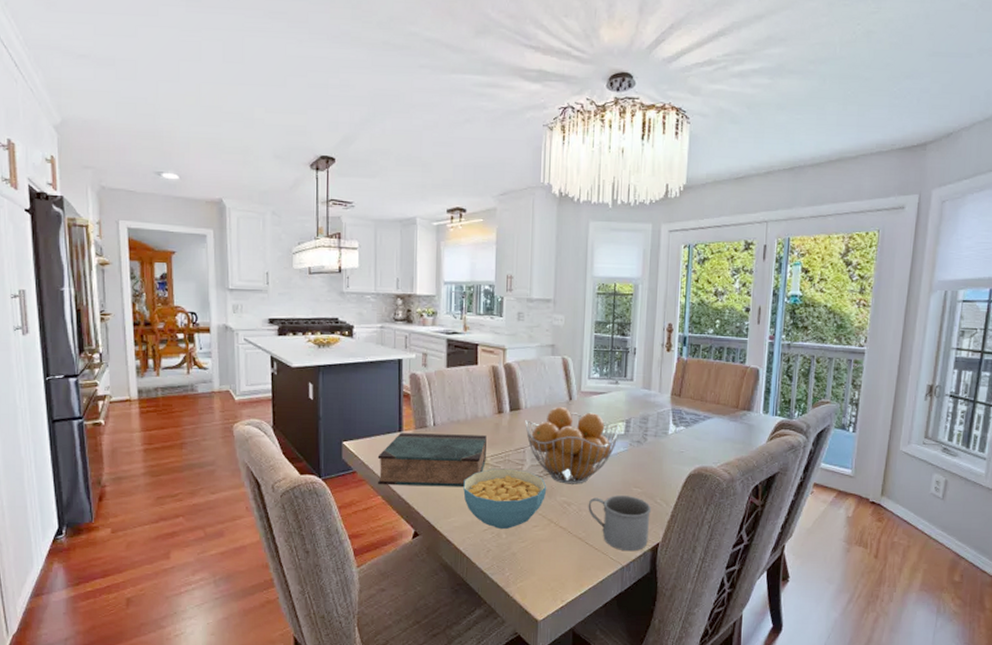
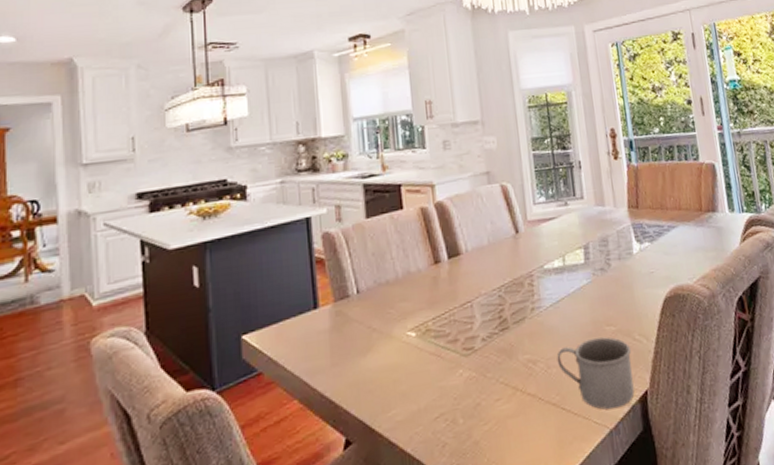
book: present [377,433,487,488] -> none [289,294,427,385]
cereal bowl: present [463,468,547,530] -> none [402,330,506,414]
fruit basket: present [525,406,620,484] -> none [468,242,579,338]

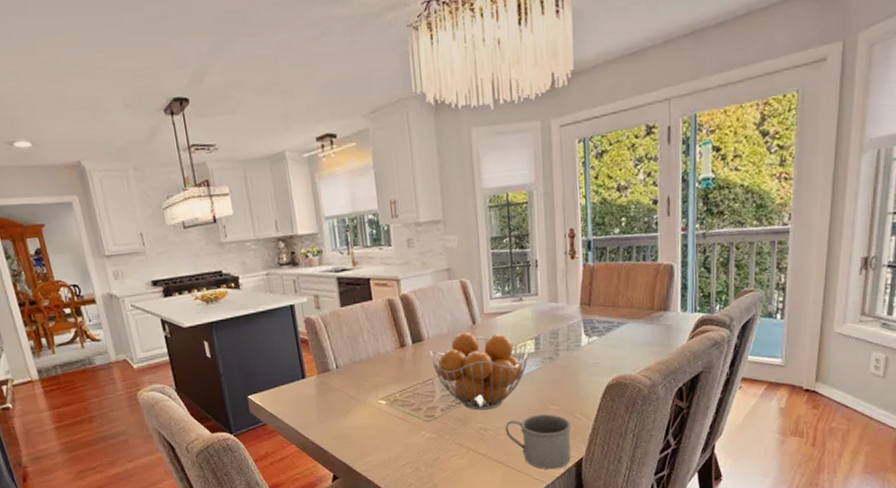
fruit basket: none [468,242,579,338] -> present [430,331,530,411]

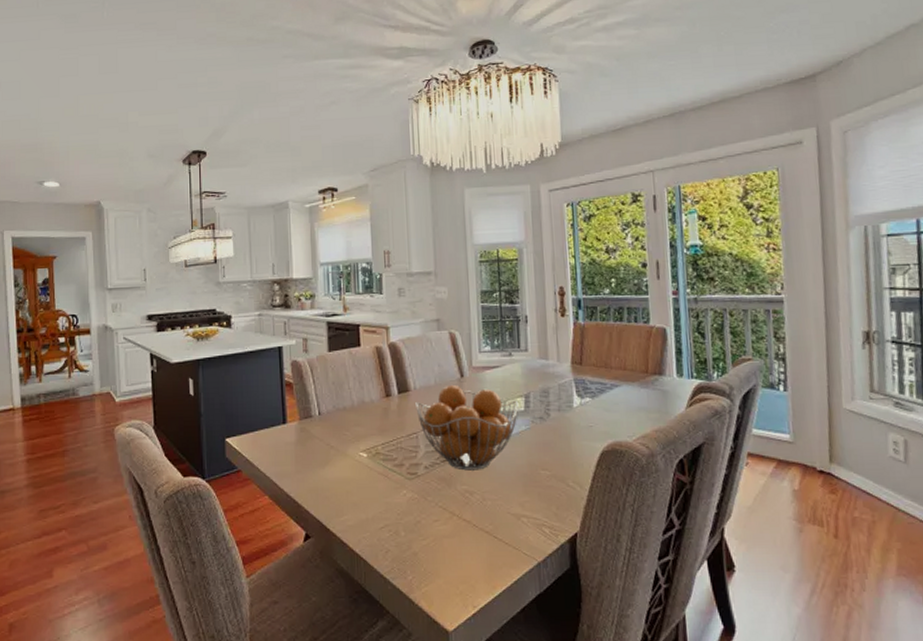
mug: present [505,414,572,470] -> none [492,480,565,545]

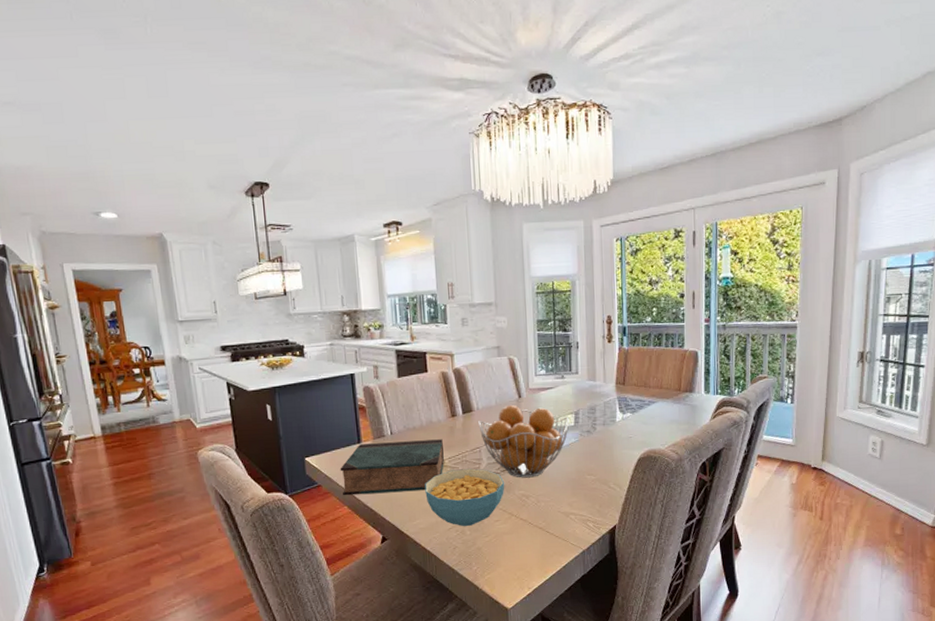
book: none [262,422,377,484] -> present [340,439,444,496]
cereal bowl: none [354,457,445,527] -> present [425,468,505,527]

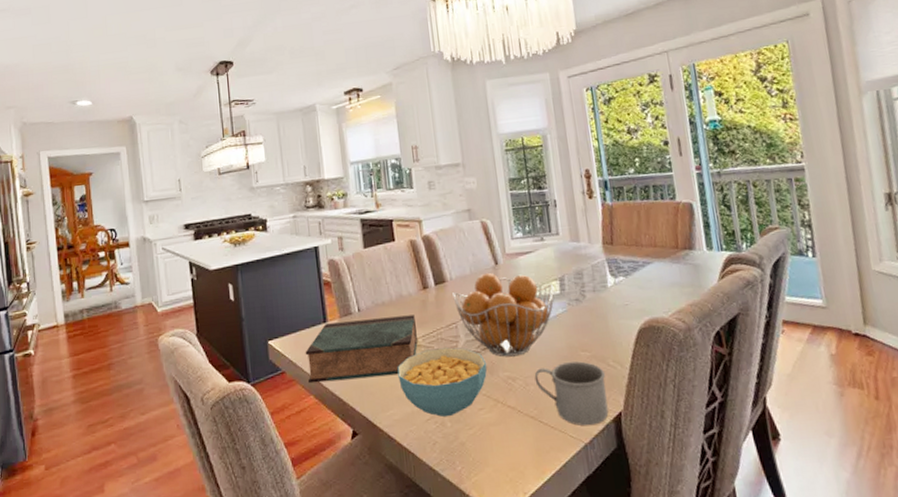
mug: none [545,483,606,536] -> present [534,361,609,426]

